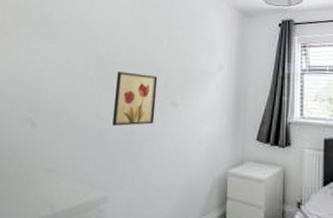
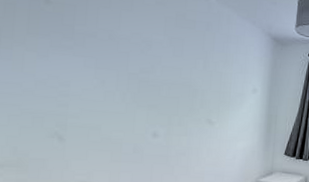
wall art: present [112,72,158,127] -> none [149,90,194,142]

